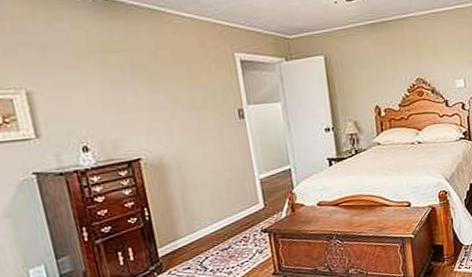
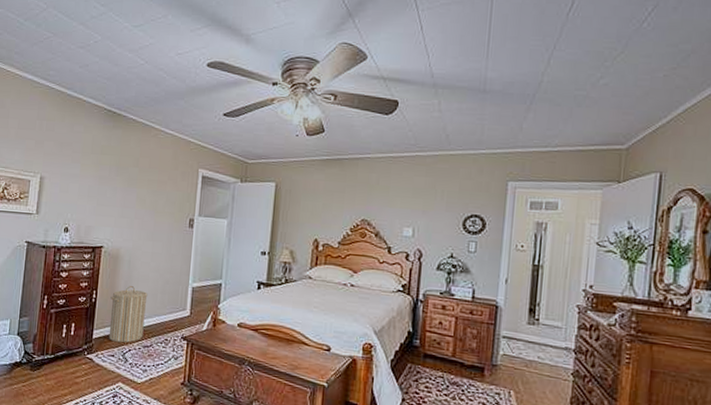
laundry hamper: none [167,193,218,255] -> present [108,286,148,343]

